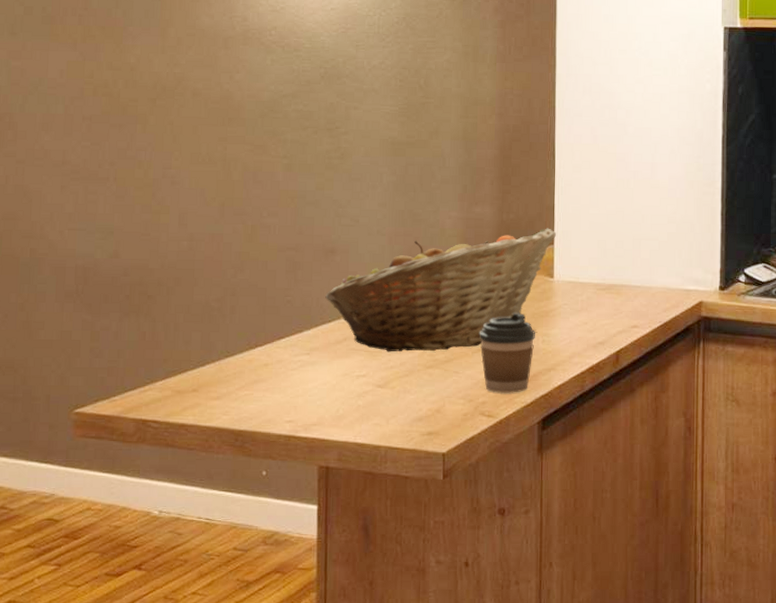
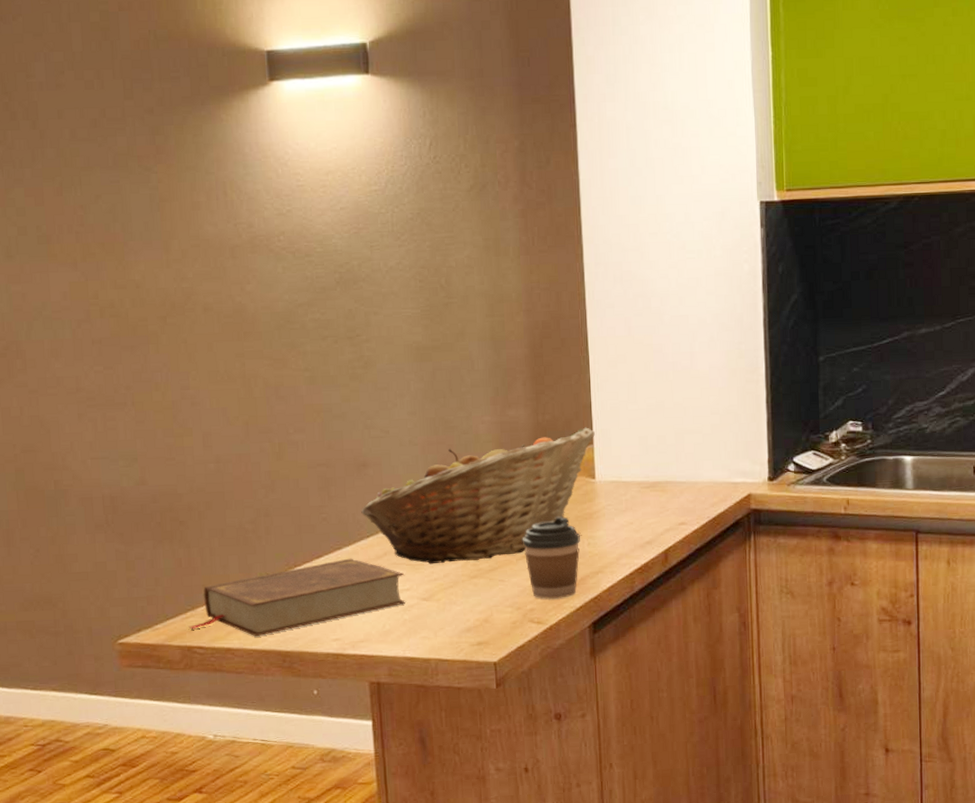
book: none [145,341,362,414] -> present [188,558,406,637]

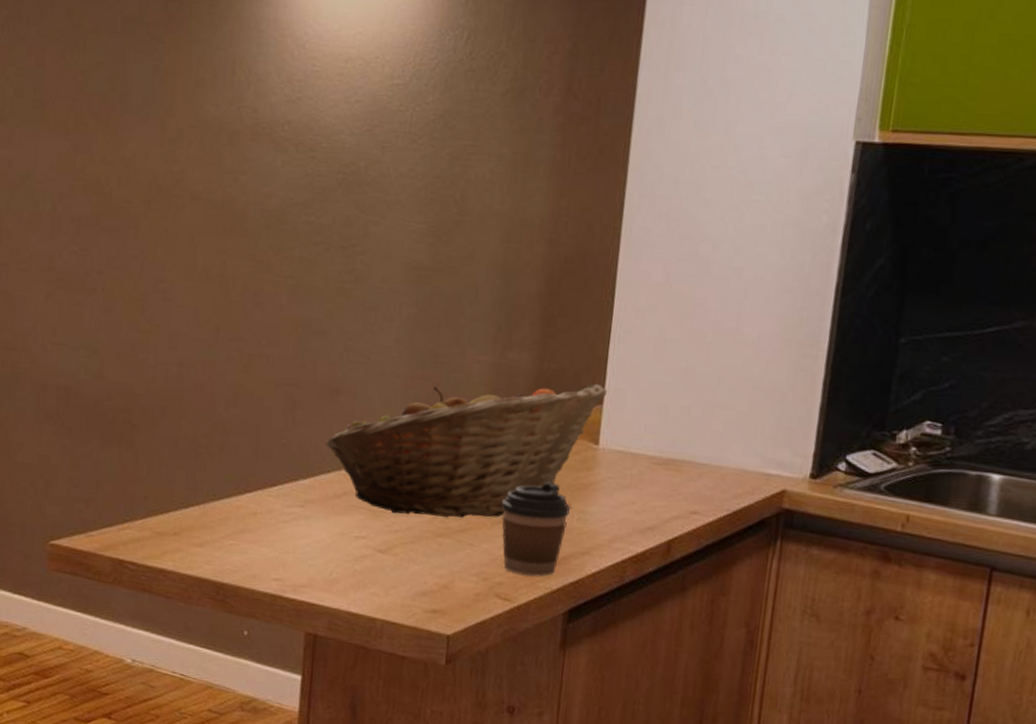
book: present [188,558,406,637] -> none [123,492,362,562]

